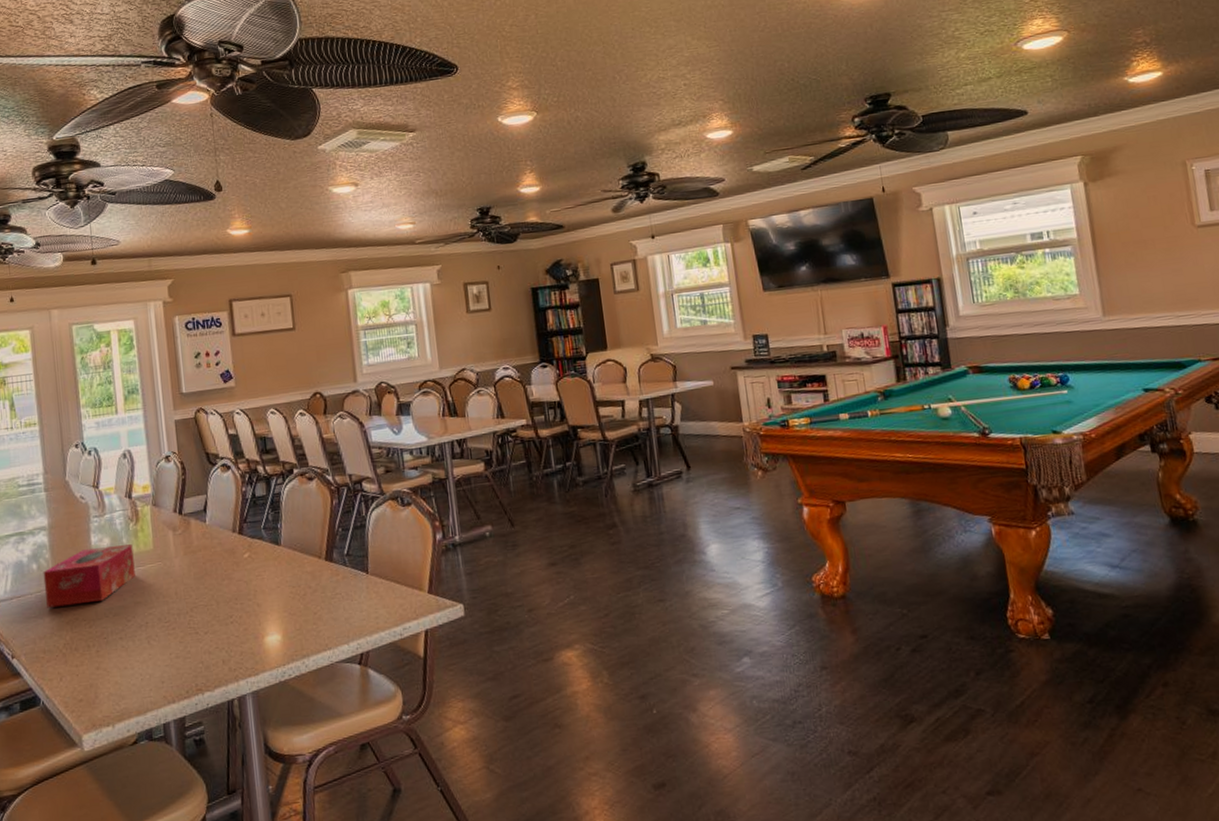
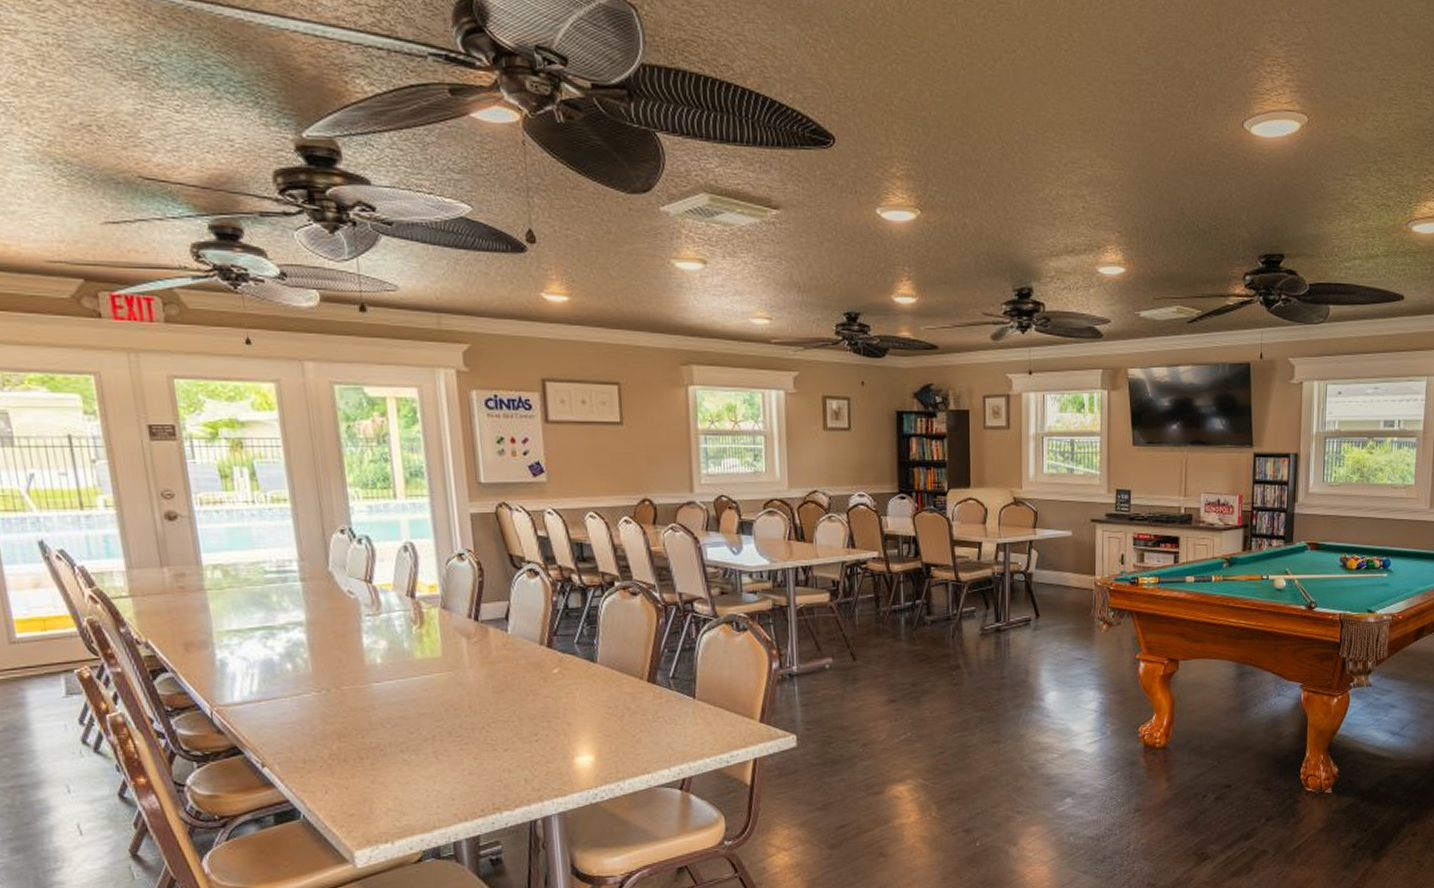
tissue box: present [43,544,135,608] -> none [300,649,420,714]

